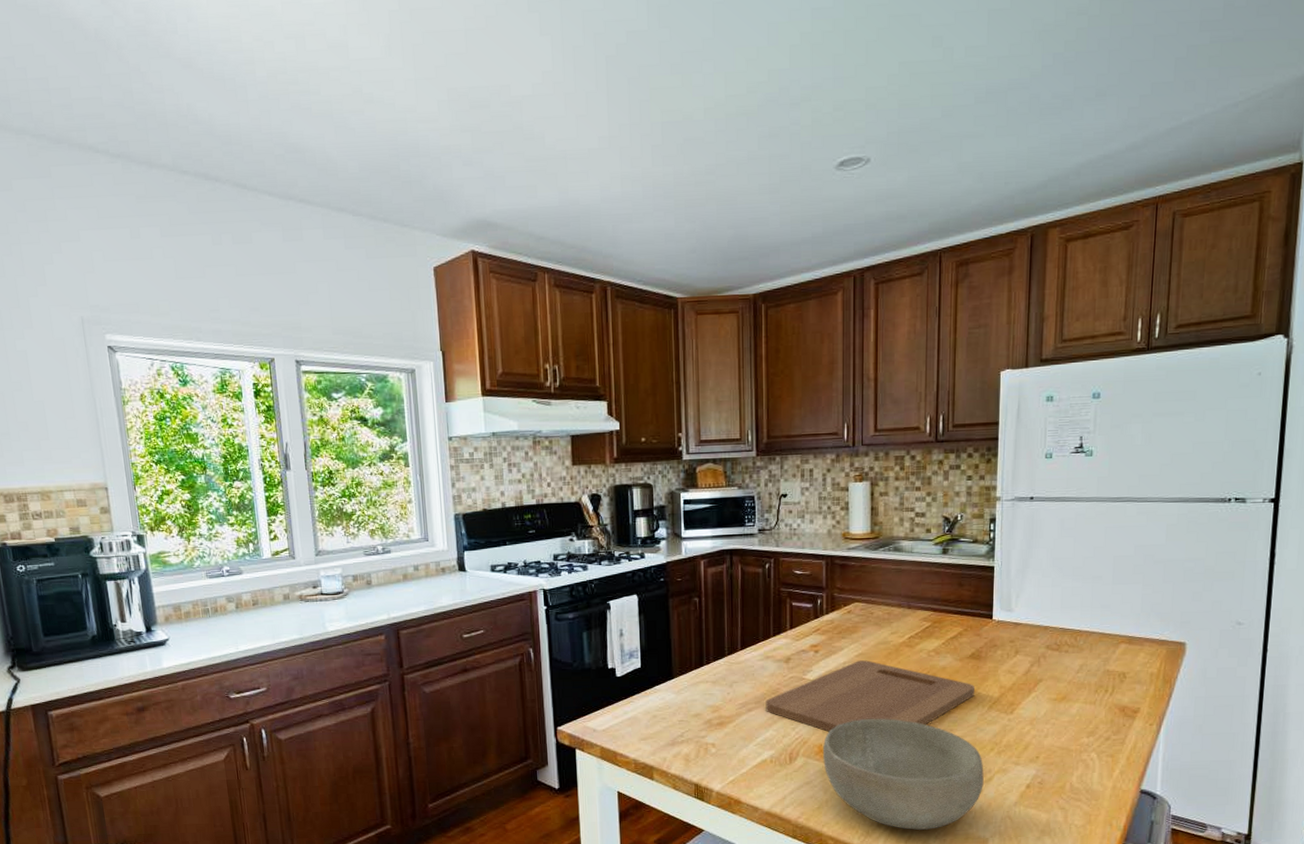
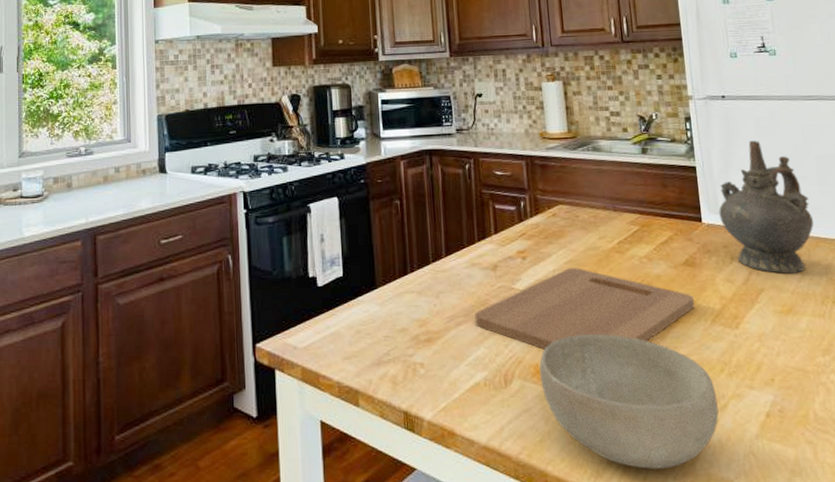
ceremonial vessel: none [1010,542,1101,666] -> present [719,141,814,274]

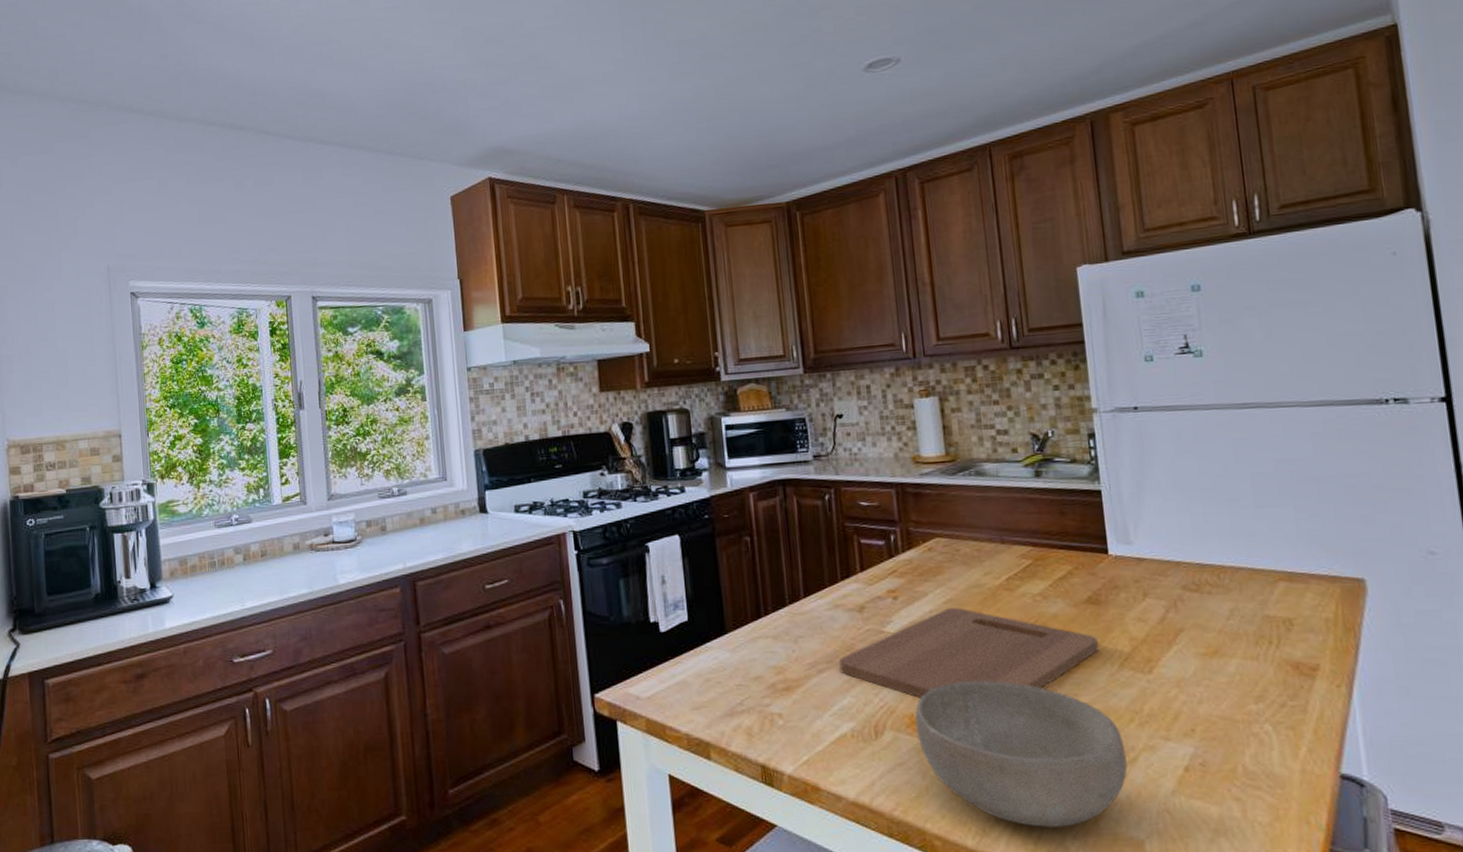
ceremonial vessel: present [719,141,814,274] -> none [1129,458,1248,611]

